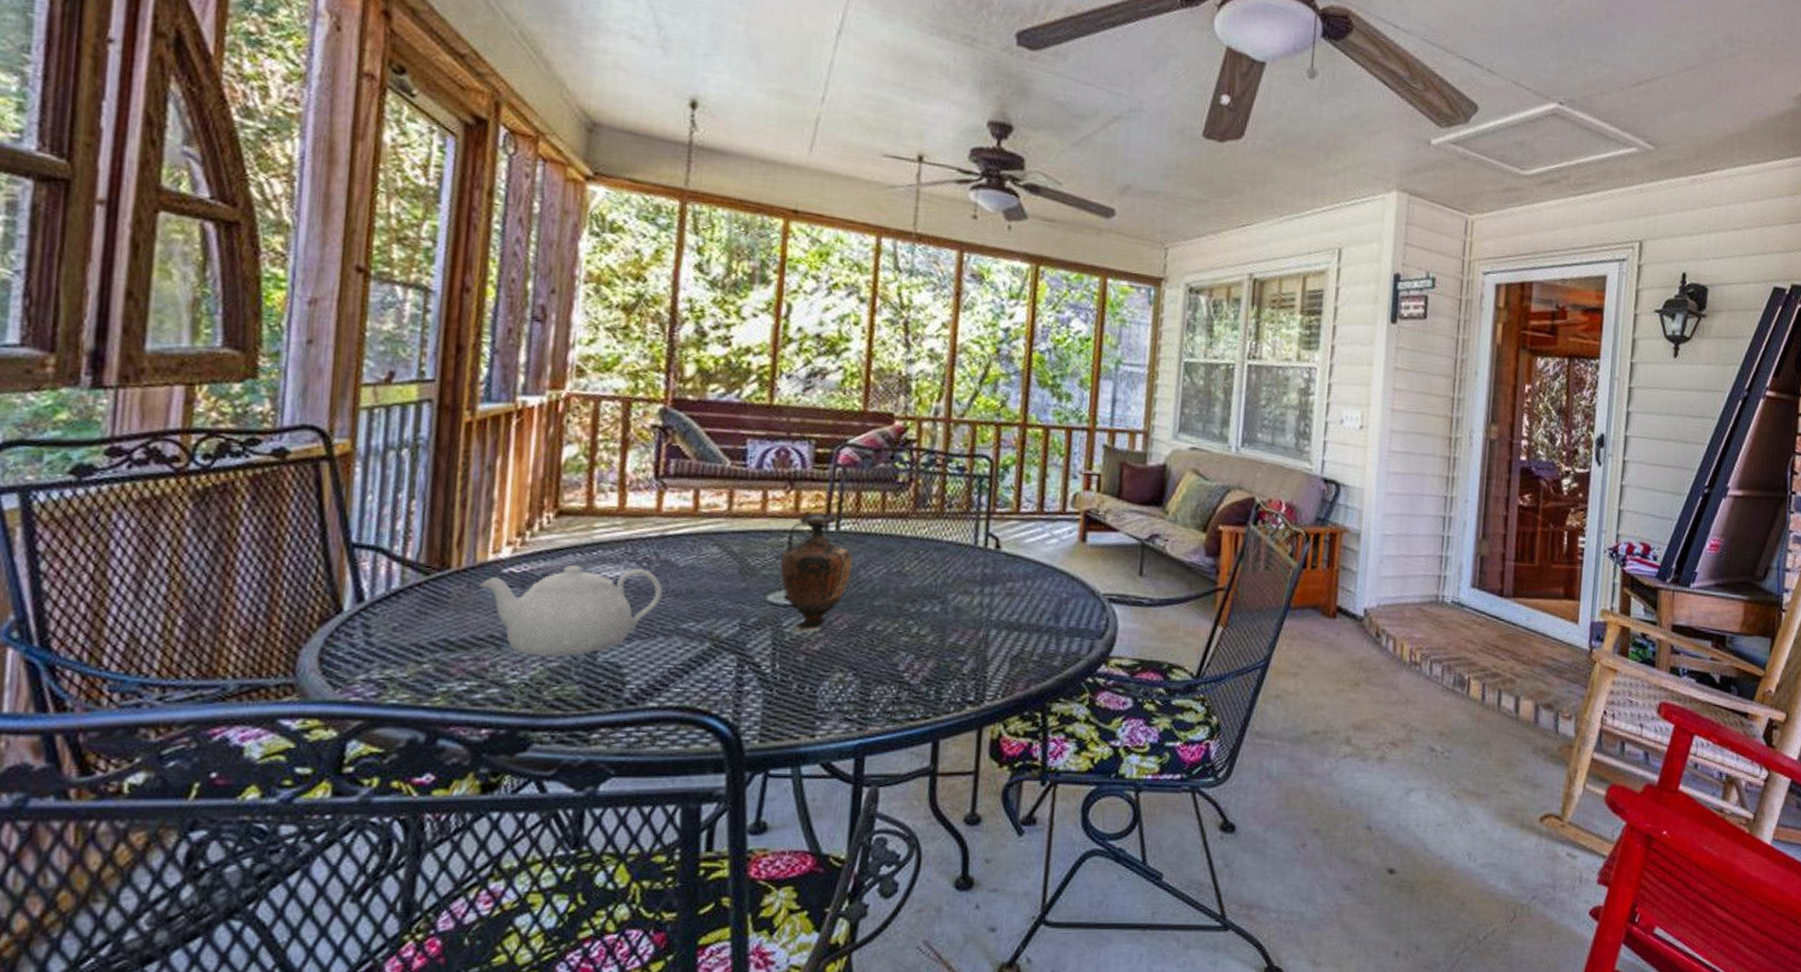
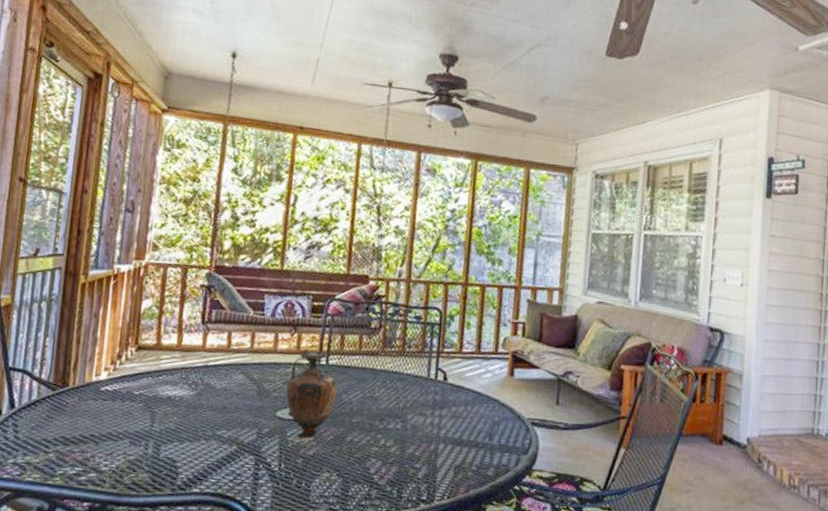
teapot: present [479,564,662,657] -> none [86,385,205,452]

